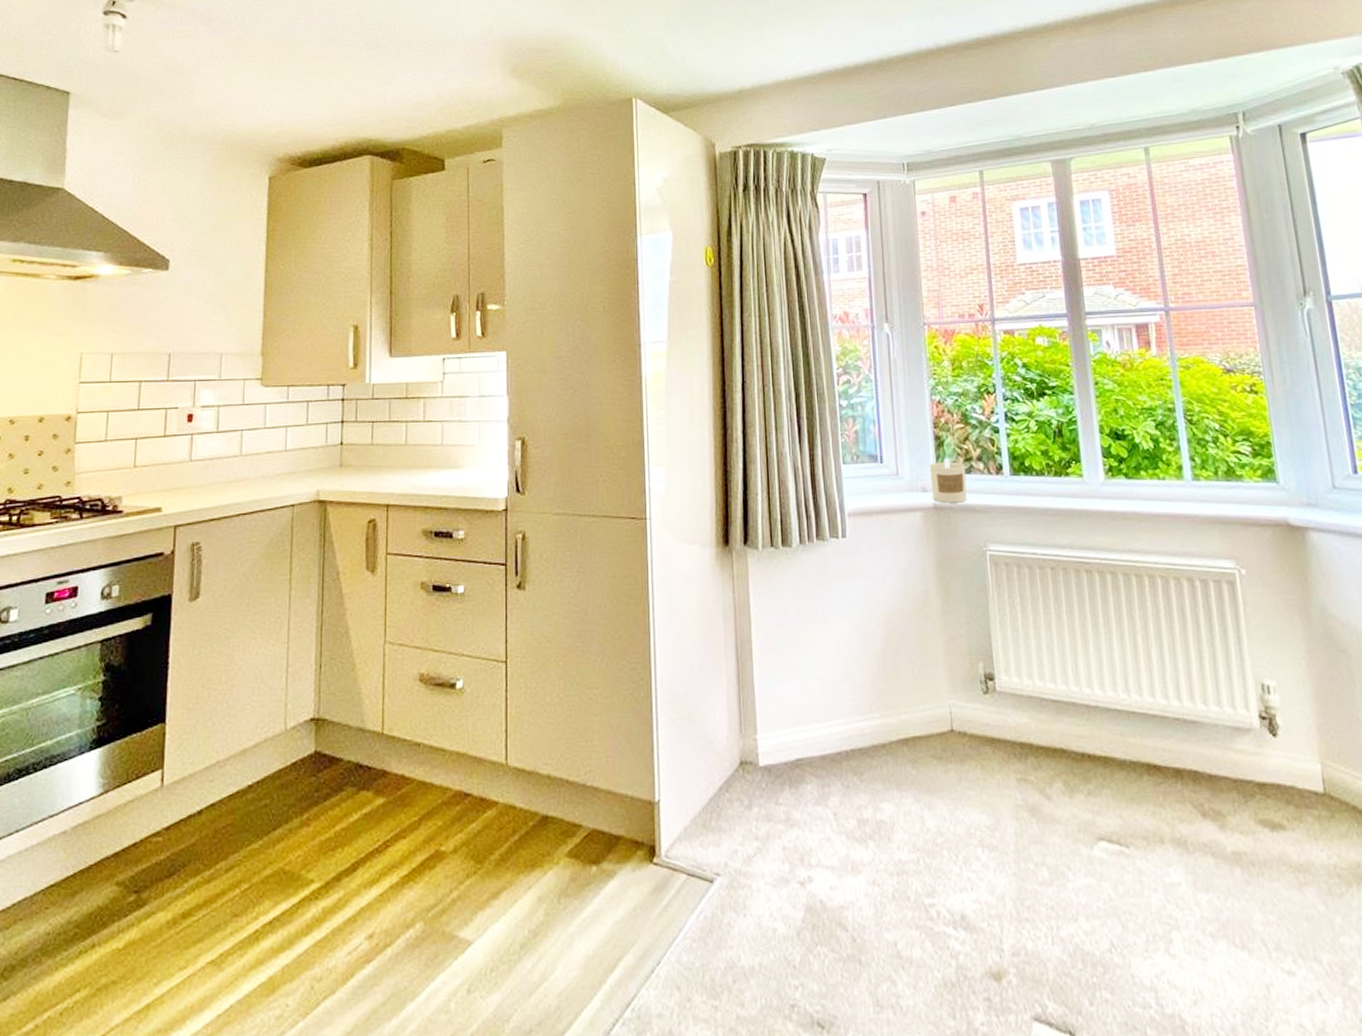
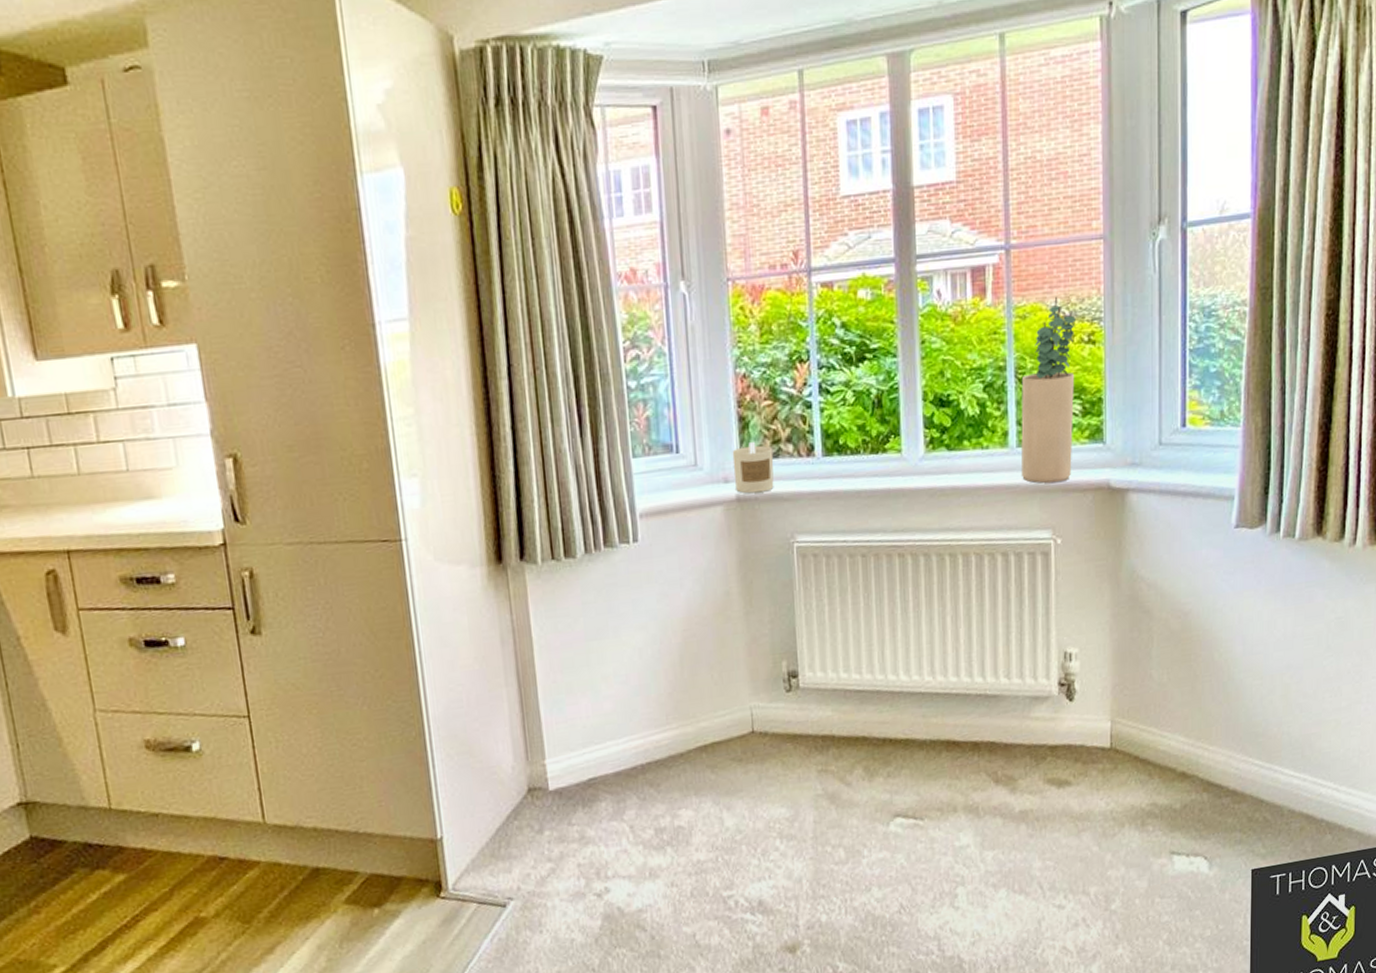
vase: none [1190,351,1248,516] -> present [1020,296,1076,484]

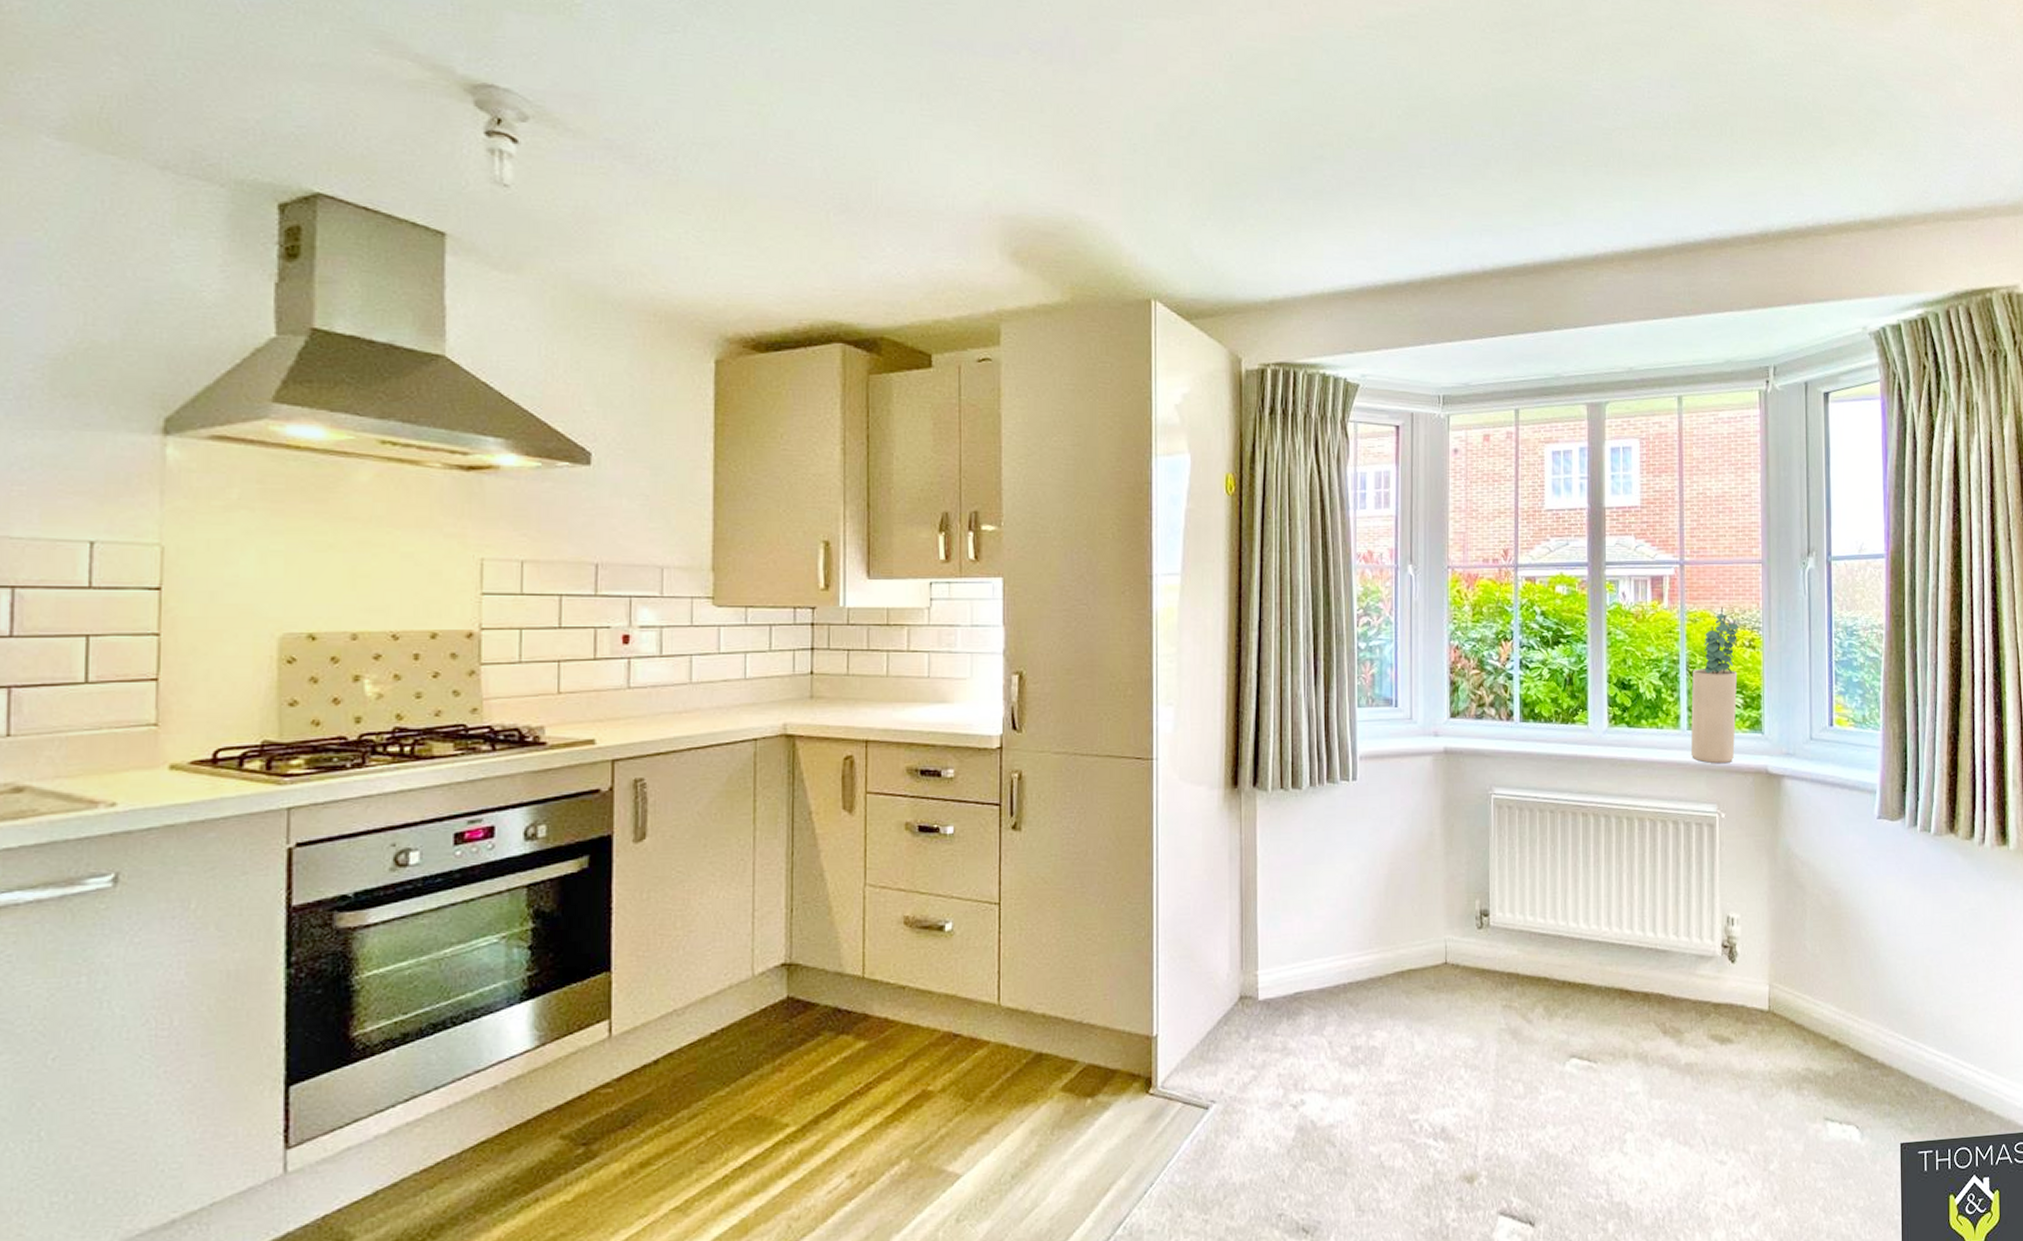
candle: present [732,442,774,494] -> none [1443,704,1478,748]

